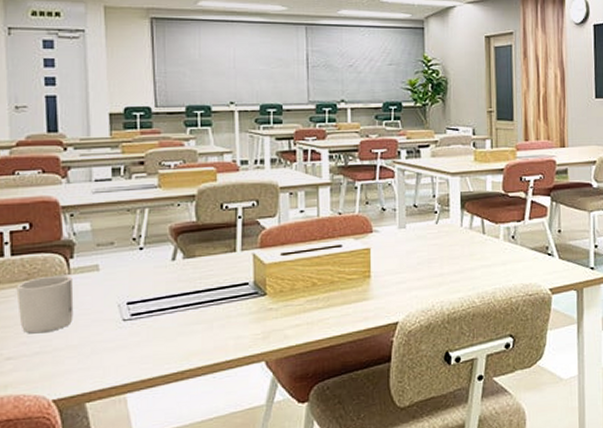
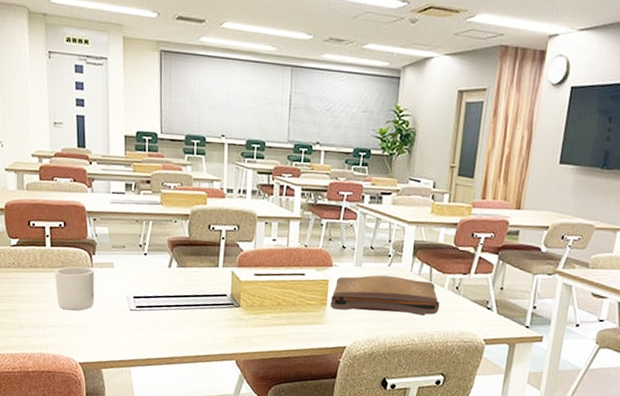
shoulder bag: none [375,233,497,281] -> present [330,274,440,315]

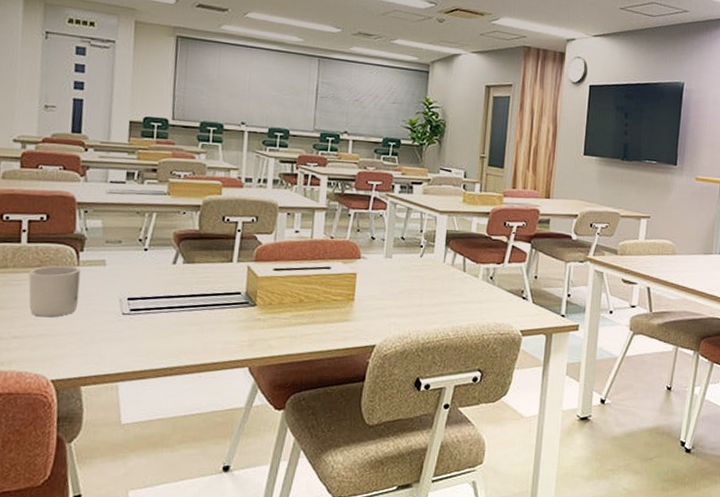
shoulder bag: present [330,274,440,315] -> none [358,266,475,308]

